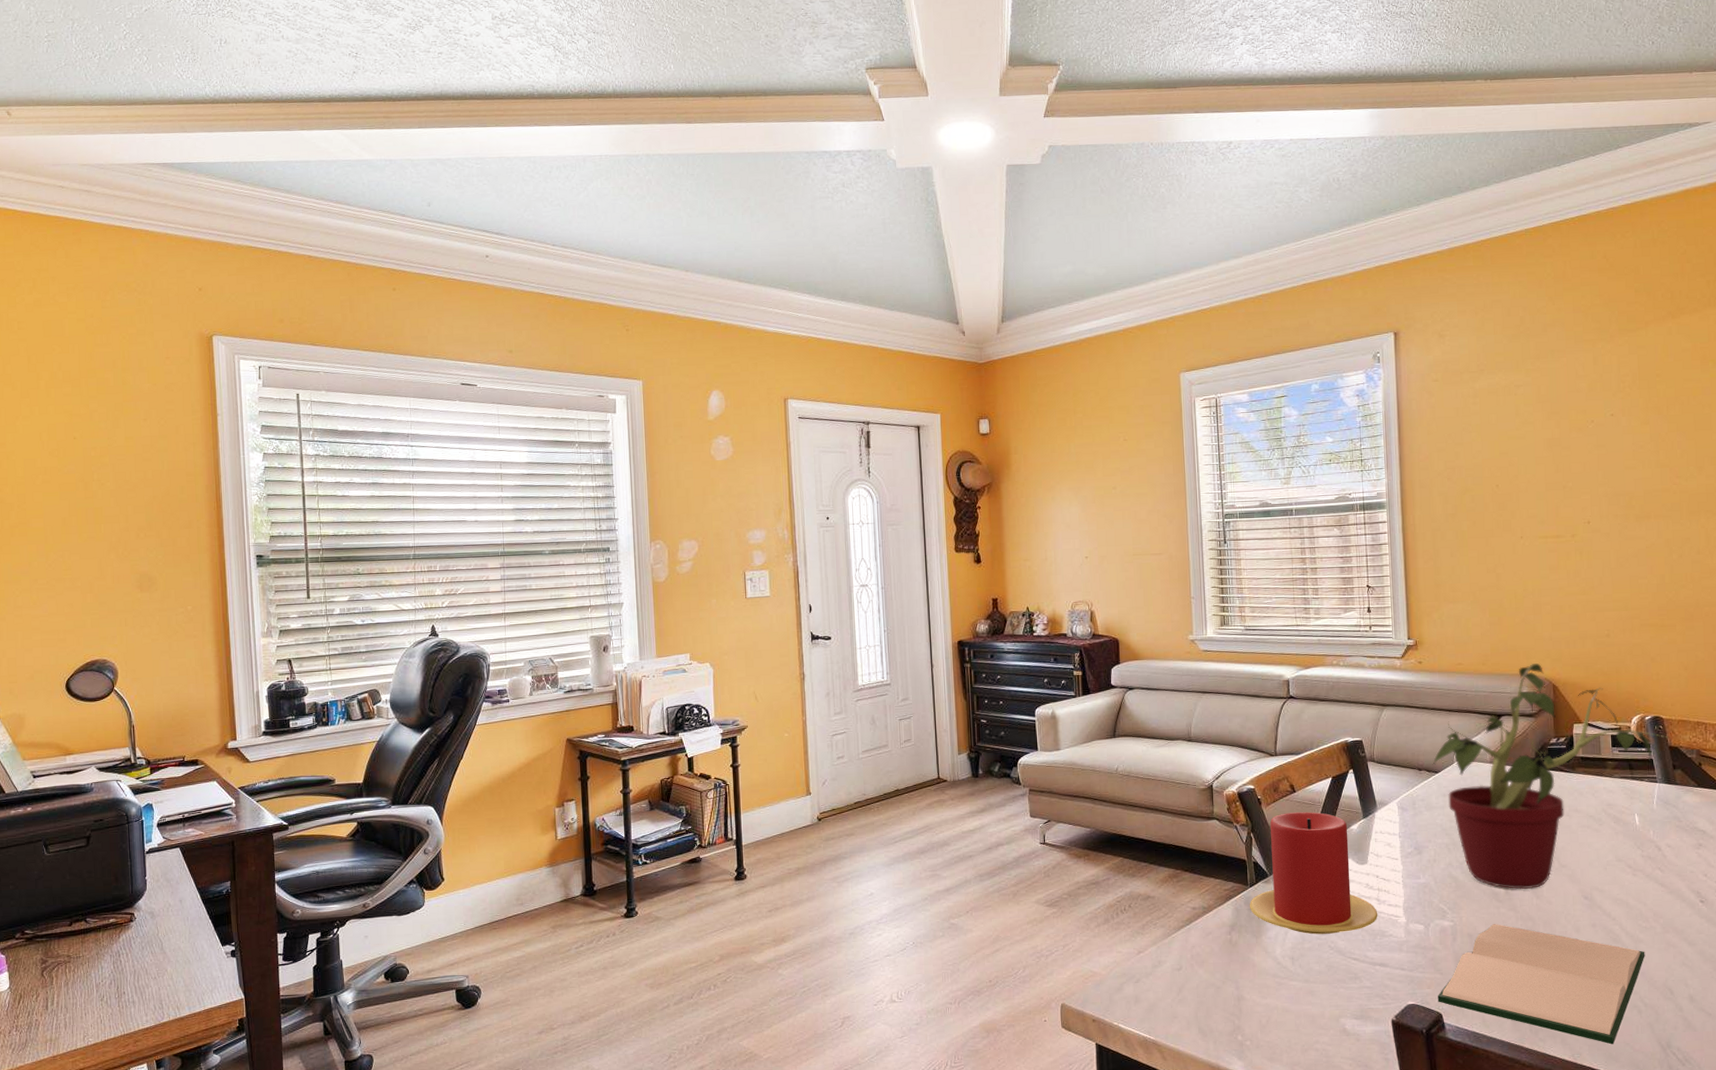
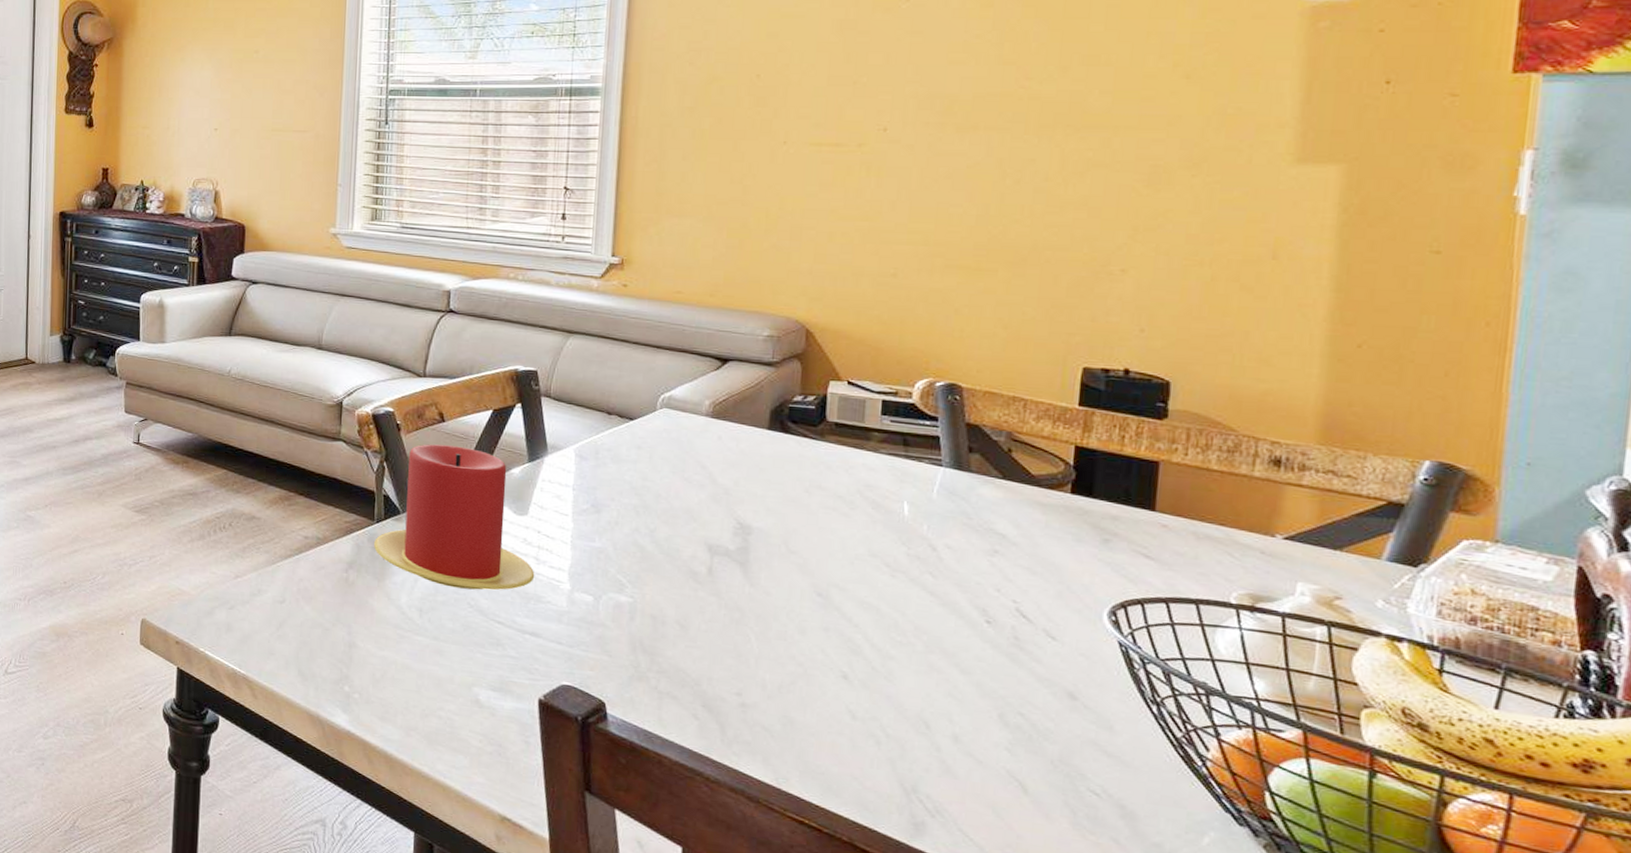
potted plant: present [1432,662,1670,889] -> none [627,300,969,574]
hardback book: present [1437,924,1645,1045] -> none [601,608,896,776]

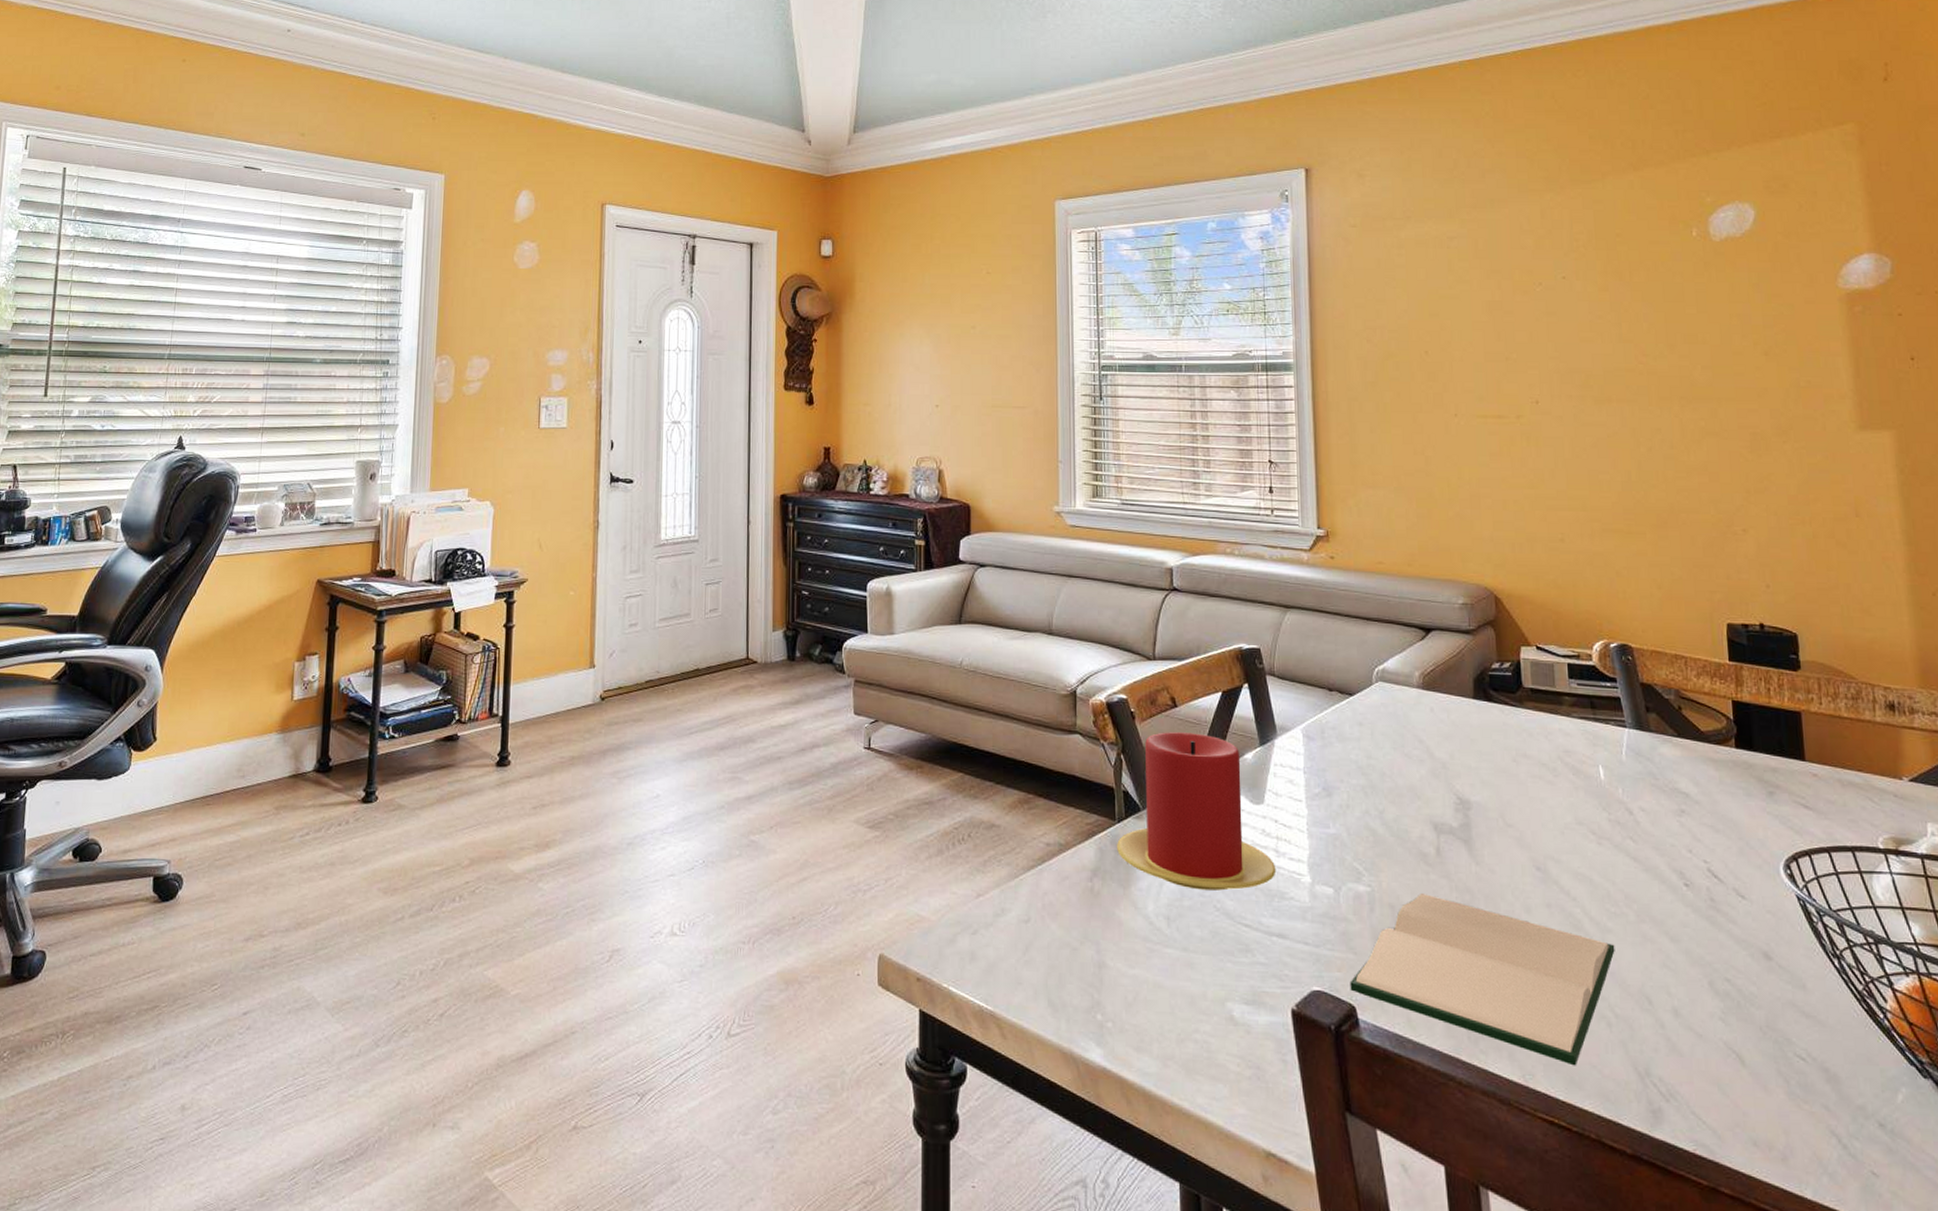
hardback book: none [601,608,896,776] -> present [1350,894,1615,1066]

